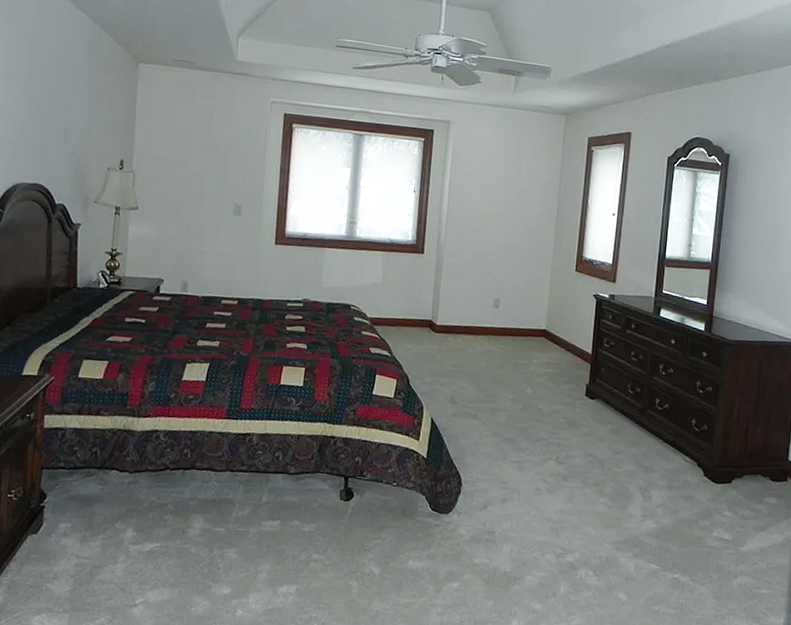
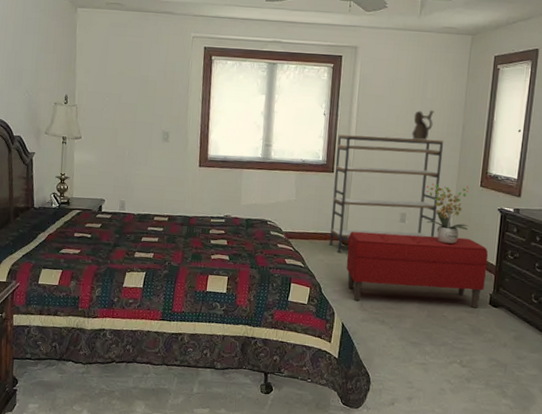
shelving unit: none [417,212,539,340] -> present [328,134,444,252]
bench: none [436,317,584,400] -> present [346,231,489,308]
ceramic vessel: none [506,190,529,222] -> present [412,110,434,141]
potted plant: none [521,267,564,331] -> present [426,183,469,244]

